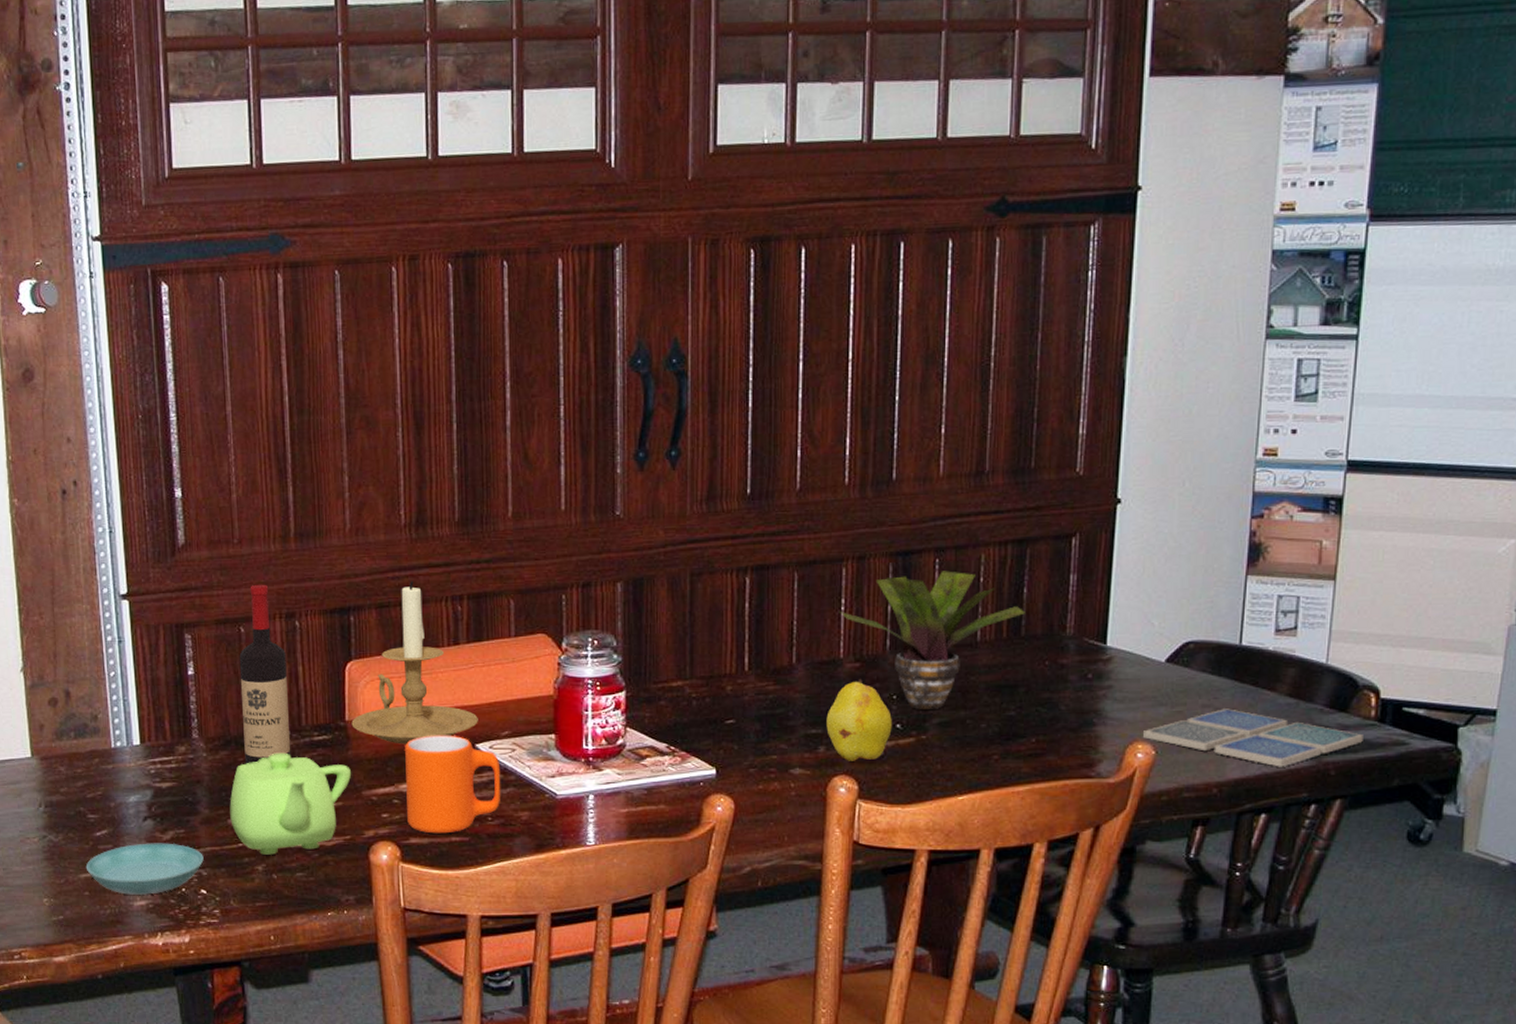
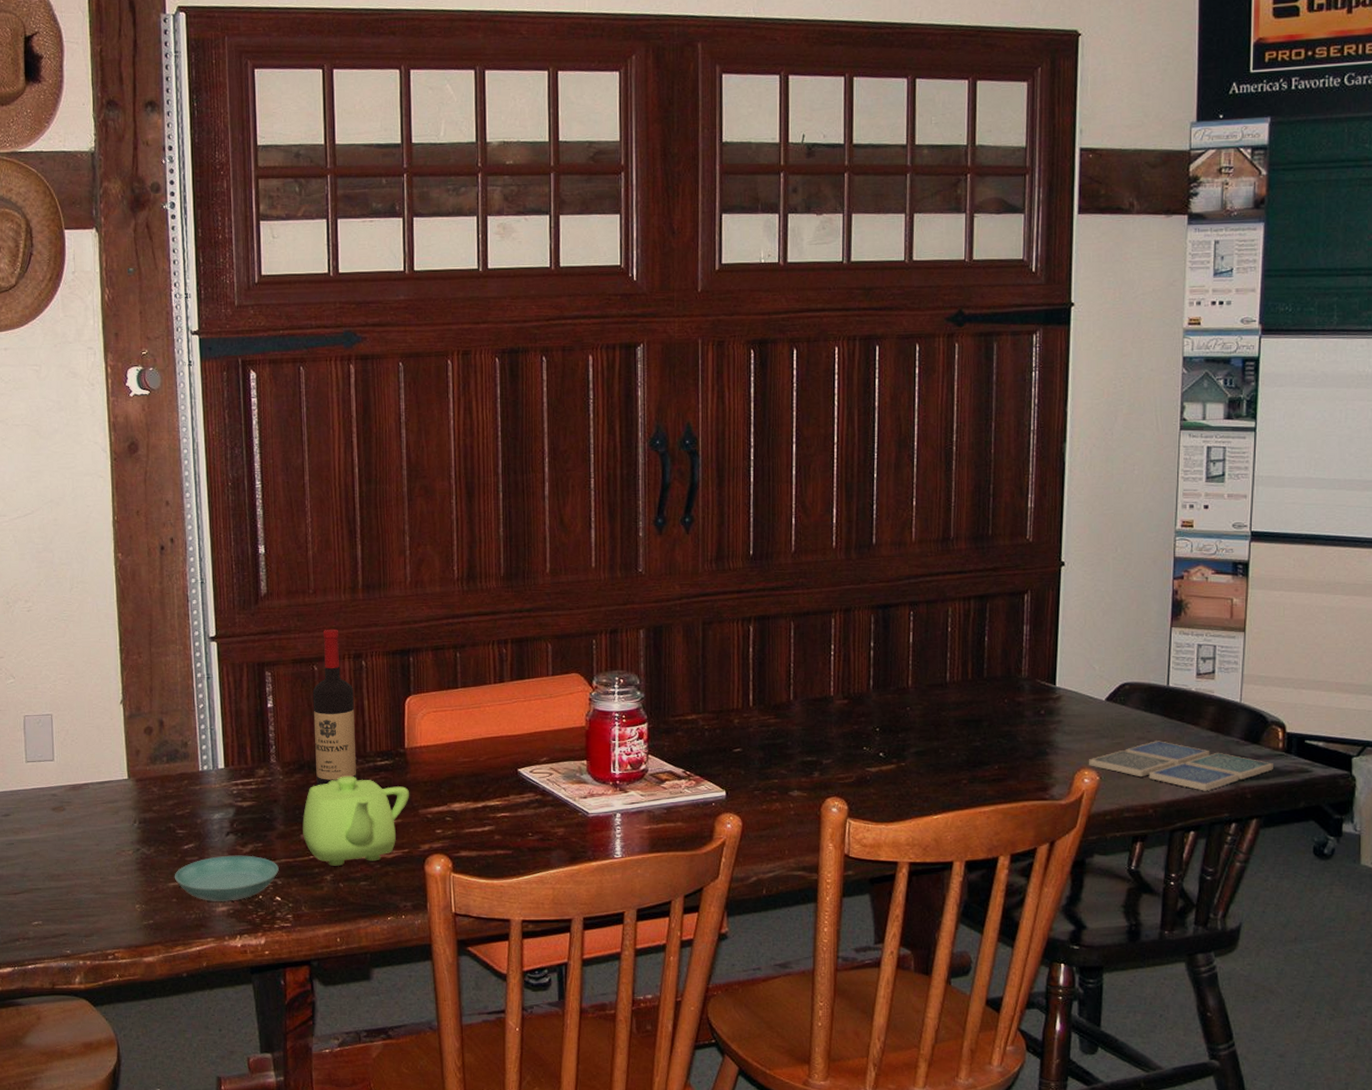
candle holder: present [351,581,478,744] -> none [410,627,520,769]
mug: present [405,735,501,834] -> none [456,761,540,847]
fruit: present [826,679,892,761] -> none [820,714,876,785]
potted plant: present [839,571,1025,710] -> none [829,621,987,741]

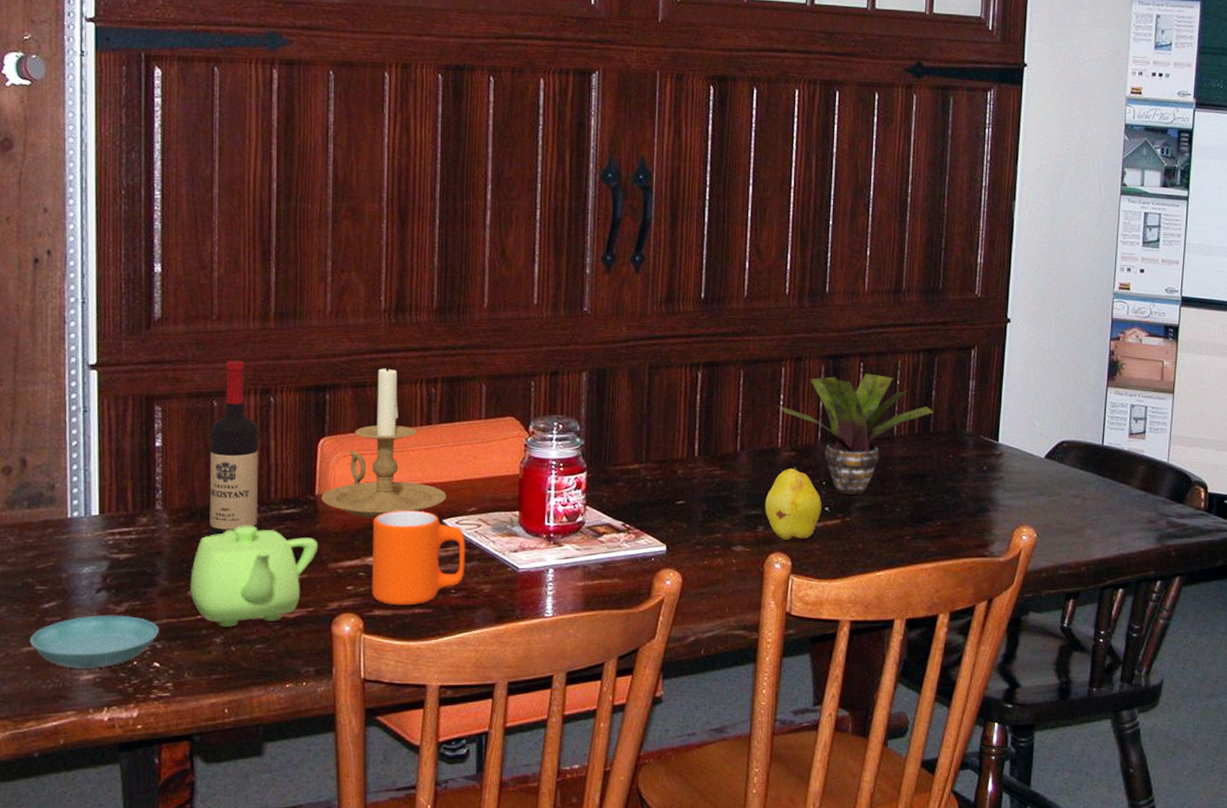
candle holder: none [410,627,520,769] -> present [321,363,446,519]
mug: none [456,761,540,847] -> present [372,510,466,606]
fruit: none [820,714,876,785] -> present [765,466,821,540]
potted plant: none [829,621,987,741] -> present [778,373,933,496]
drink coaster: present [1088,741,1273,791] -> none [1026,499,1196,549]

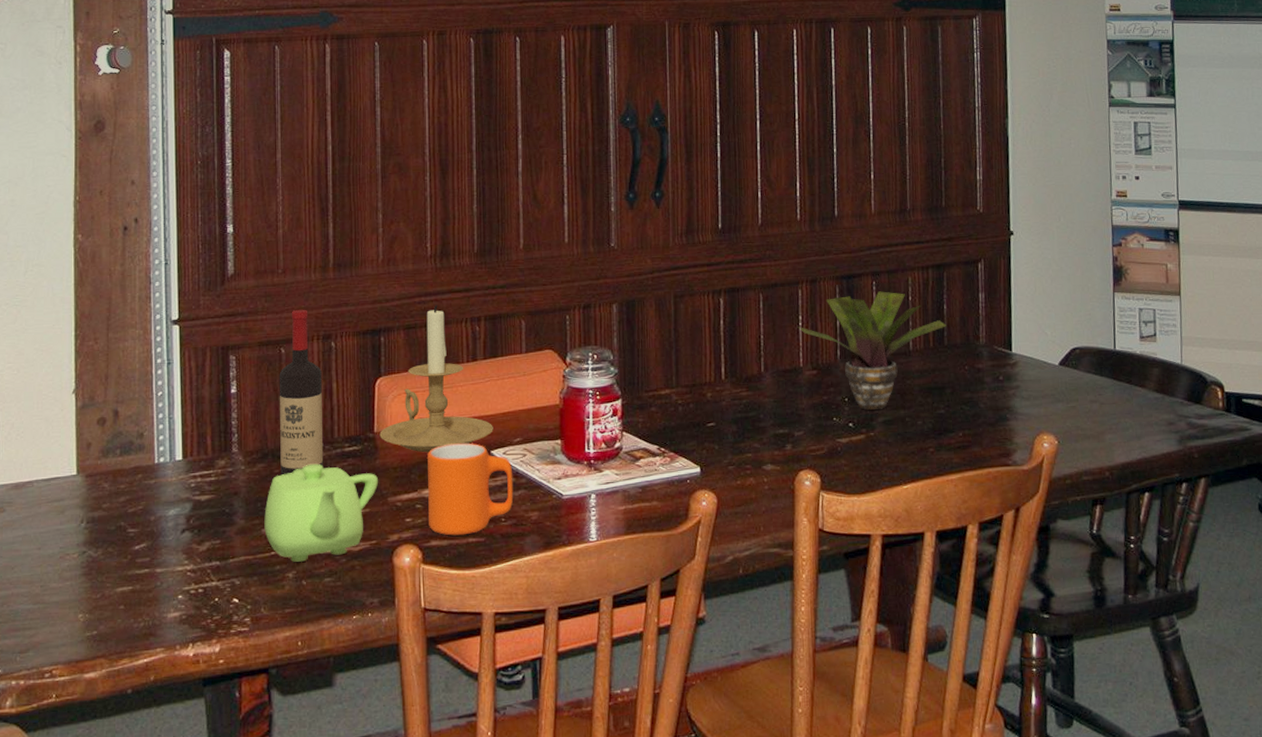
saucer: present [29,615,159,669] -> none [122,554,237,607]
fruit: present [765,466,821,540] -> none [791,385,846,457]

